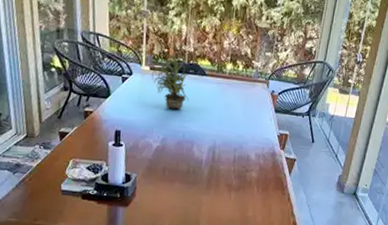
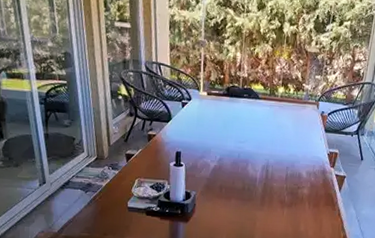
potted plant: present [151,53,190,109] -> none [208,79,245,131]

